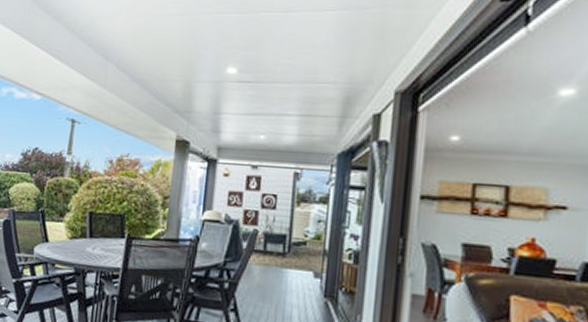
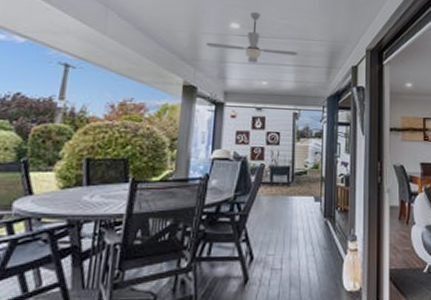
ceiling fan: none [199,52,304,114] -> present [205,11,298,63]

